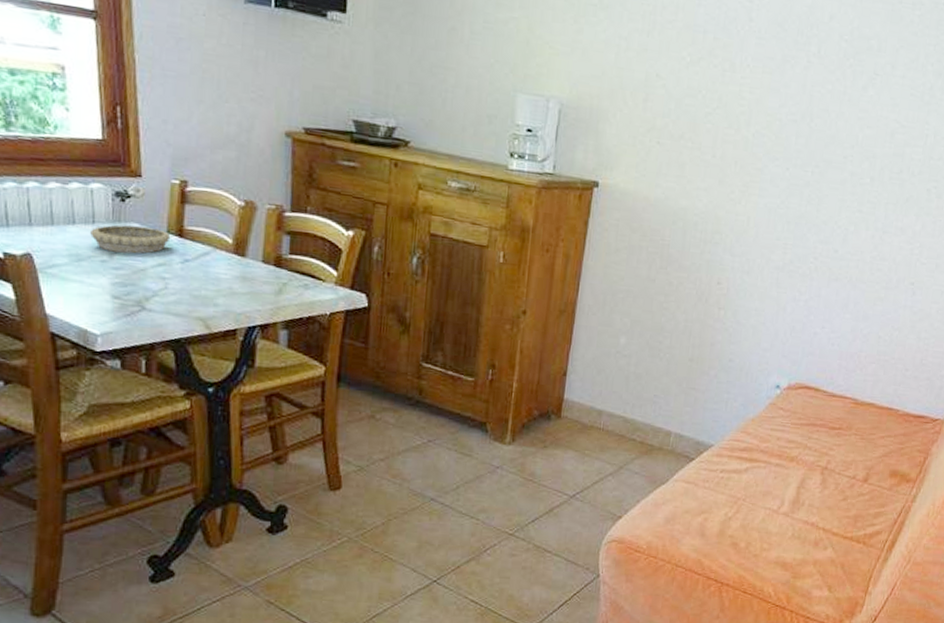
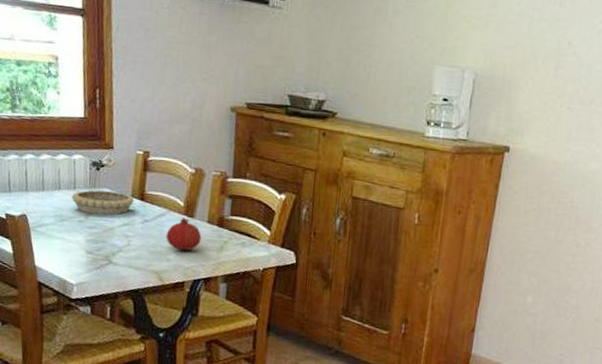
fruit: none [212,256,256,295] -> present [166,217,202,251]

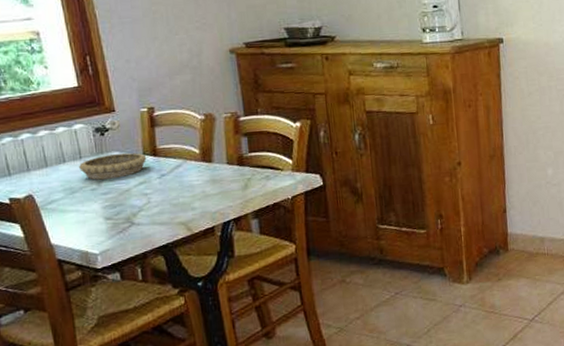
fruit: present [166,217,202,251] -> none [186,163,224,197]

